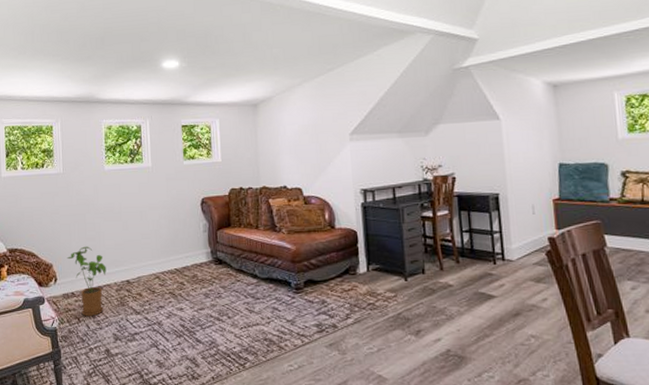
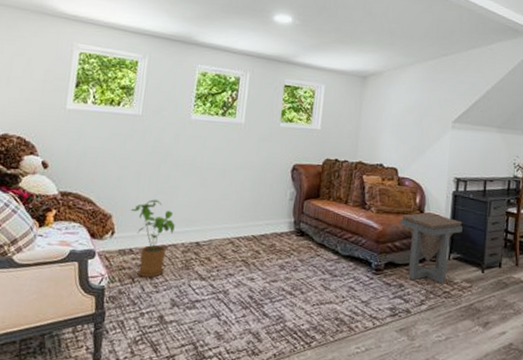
side table: none [312,227,378,296] -> present [400,212,463,284]

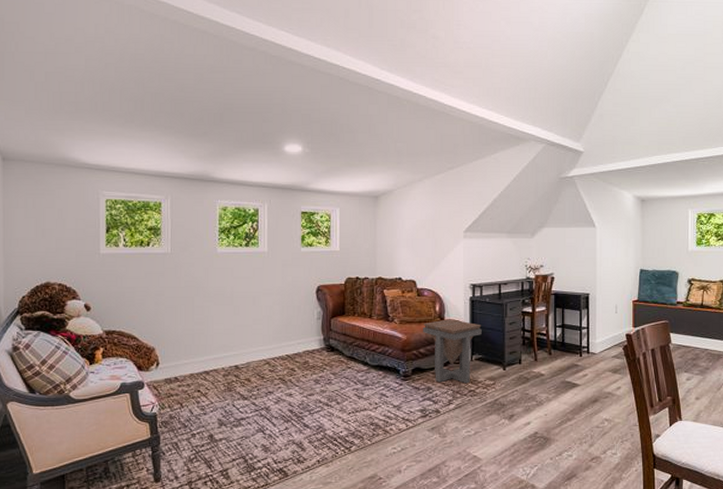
house plant: present [130,199,175,278] -> none [171,330,214,401]

